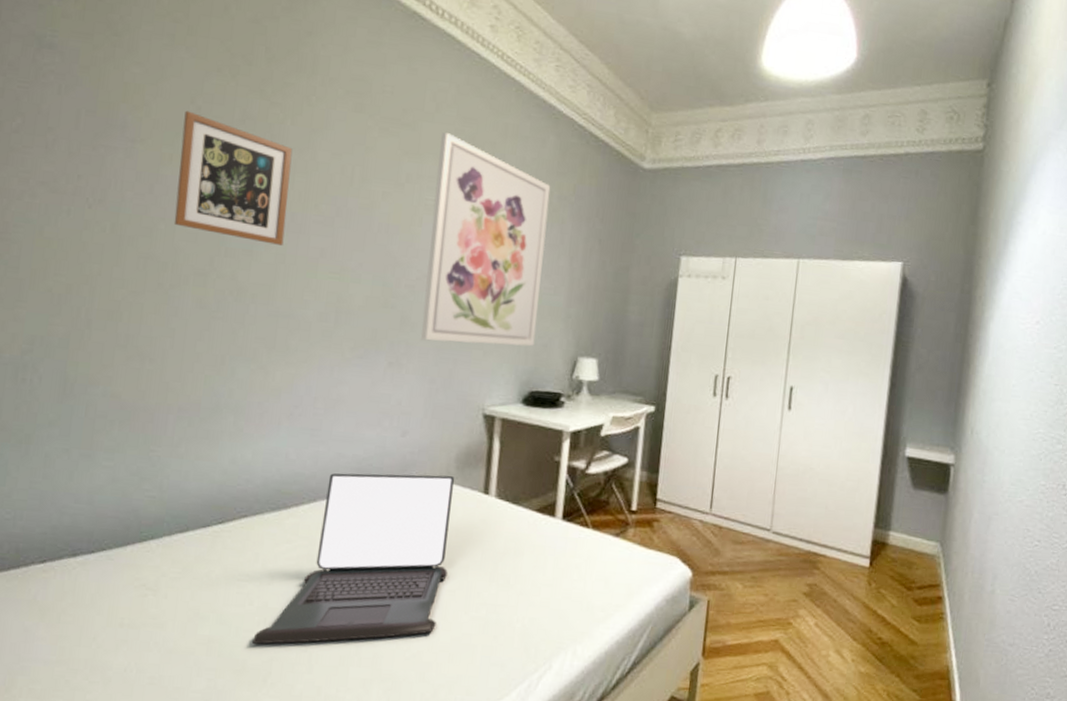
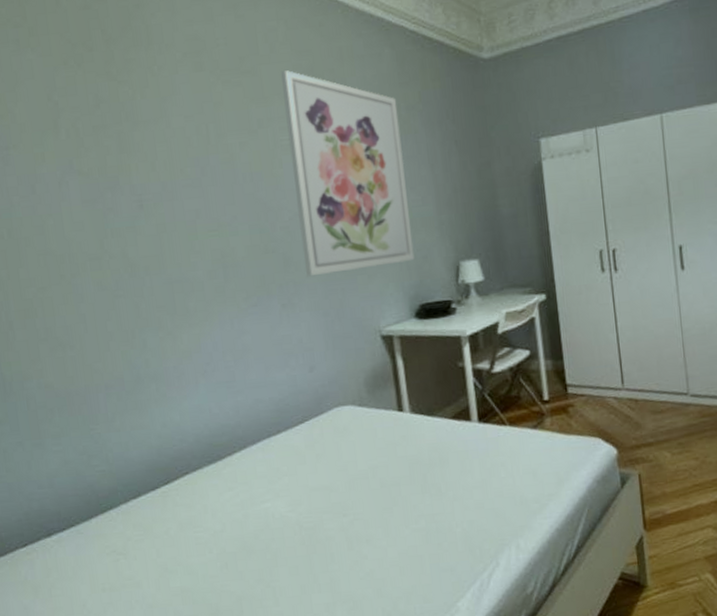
picture frame: present [174,110,293,246] -> none [45,108,161,219]
laptop: present [252,473,454,644] -> none [219,401,382,587]

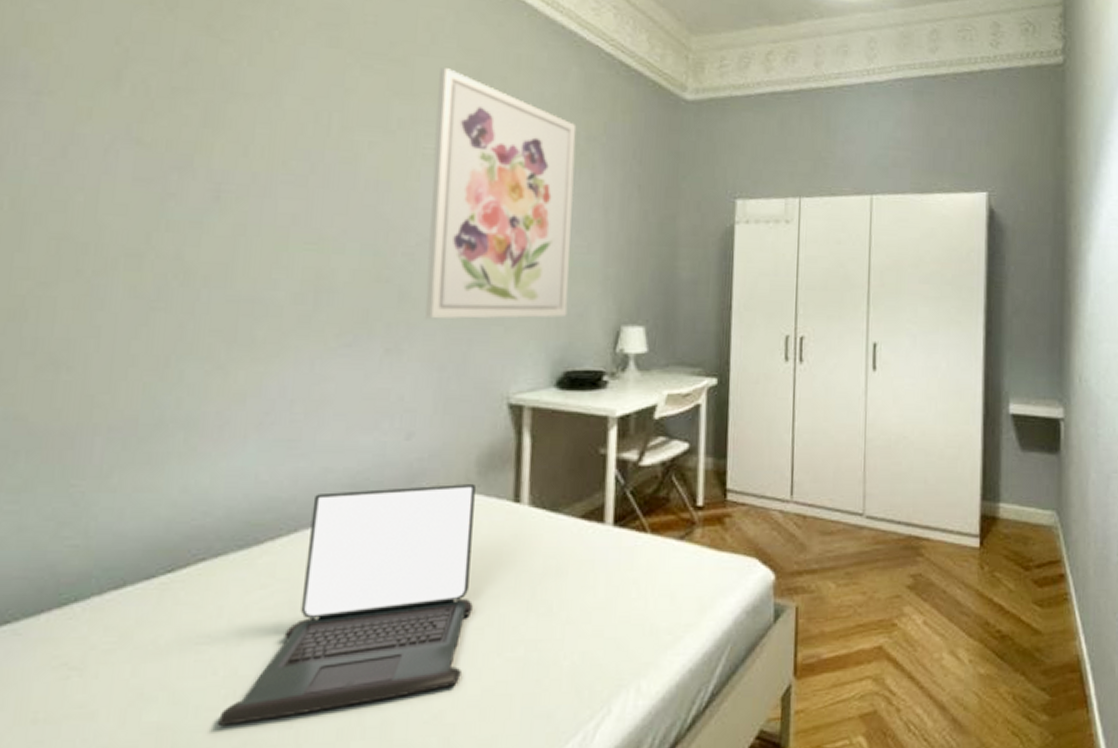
laptop: none [219,401,382,587] -> present [218,484,475,725]

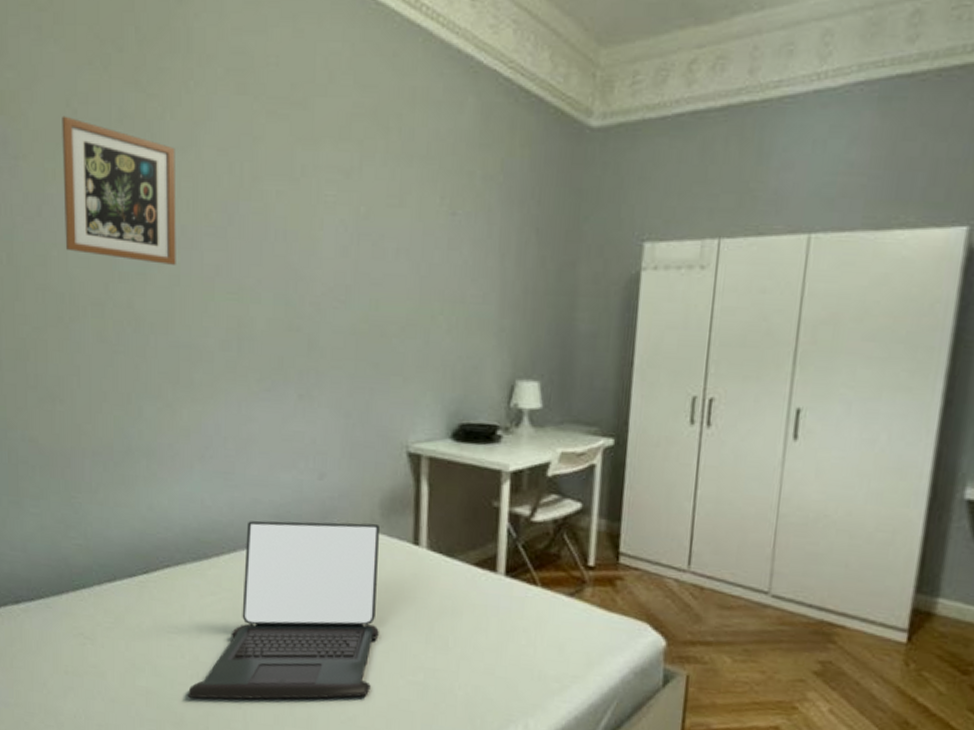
picture frame: none [96,53,251,213] -> present [62,116,176,265]
wall art: present [425,66,577,319] -> none [331,106,473,370]

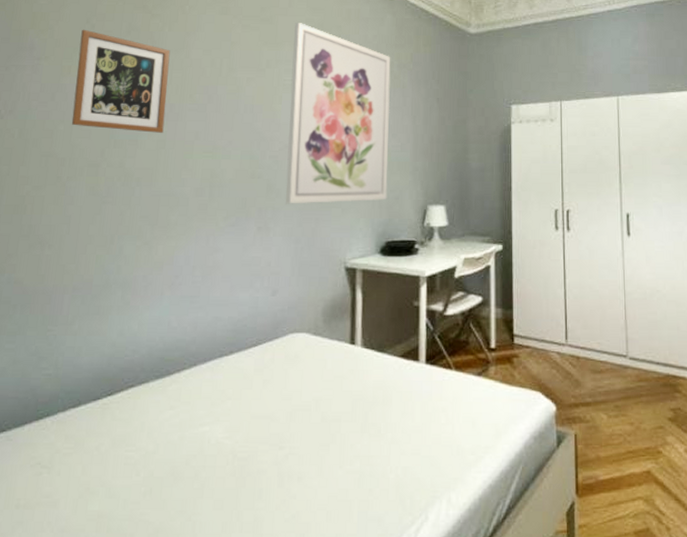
laptop: present [188,520,379,700] -> none [139,330,322,516]
wall art: none [331,106,473,370] -> present [286,22,391,204]

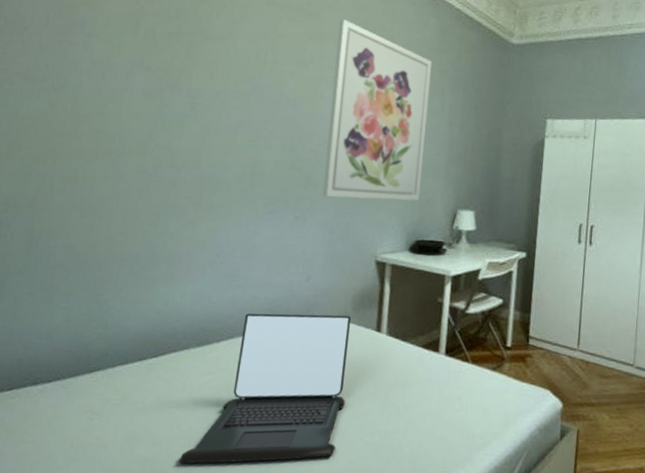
picture frame: present [71,29,170,133] -> none [121,9,217,119]
laptop: none [139,330,322,516] -> present [179,313,351,464]

